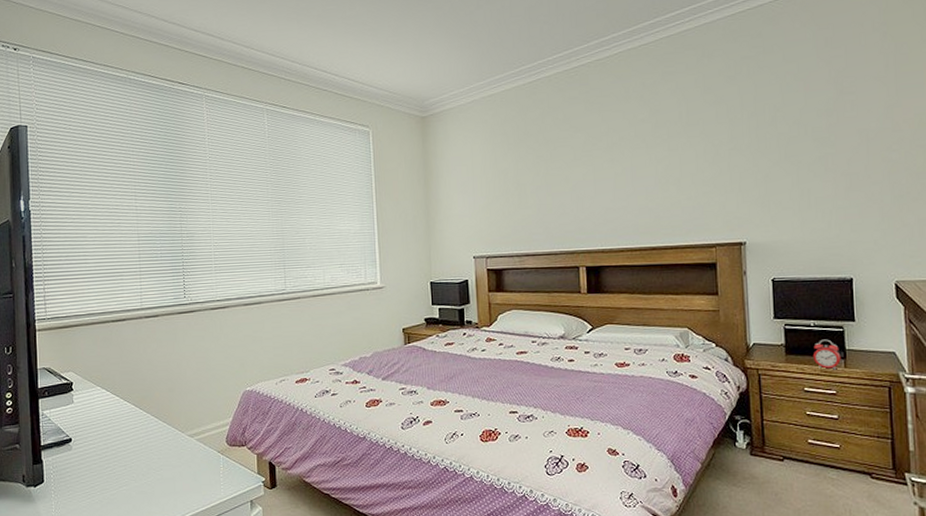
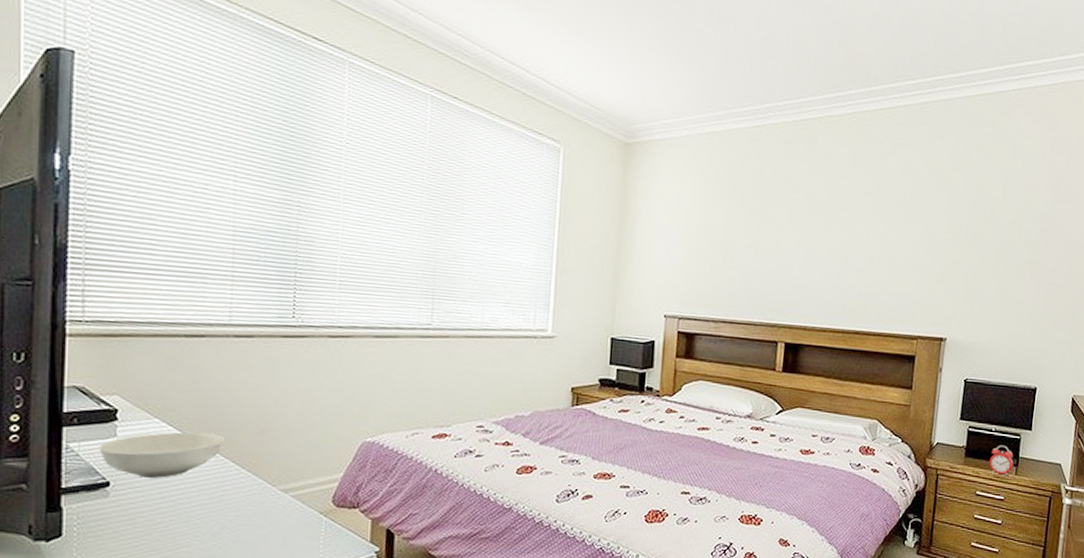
bowl: none [62,394,146,434] -> present [98,432,226,479]

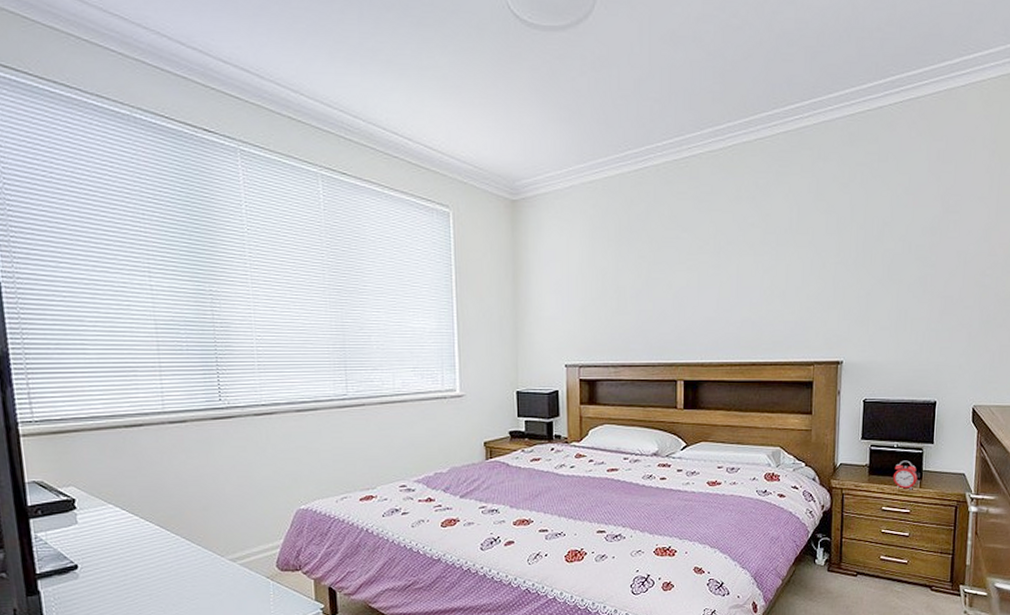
bowl: present [98,432,226,479] -> none [63,514,174,559]

